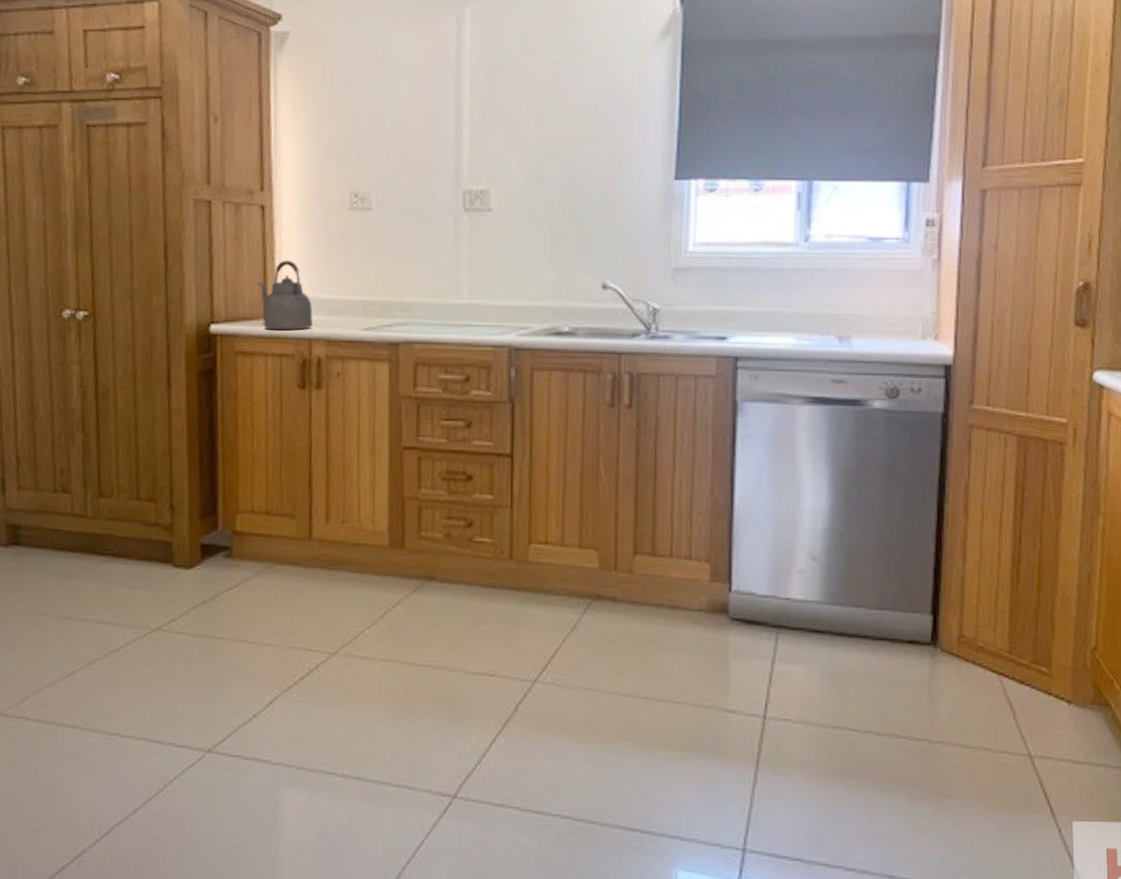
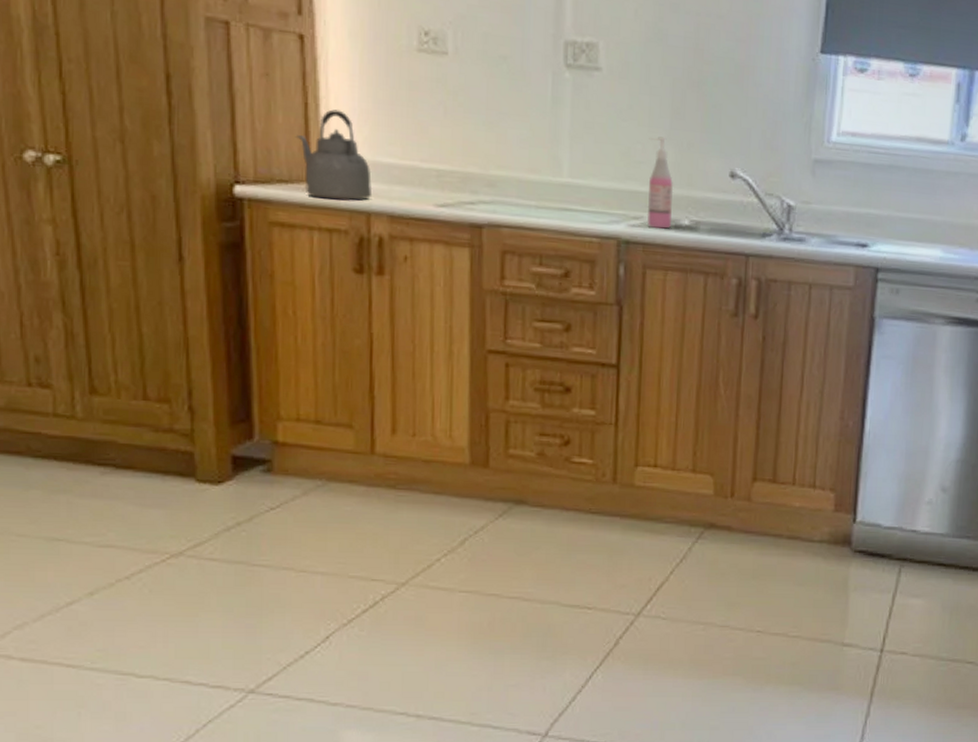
soap dispenser: none [533,260,555,337] -> present [646,136,674,230]

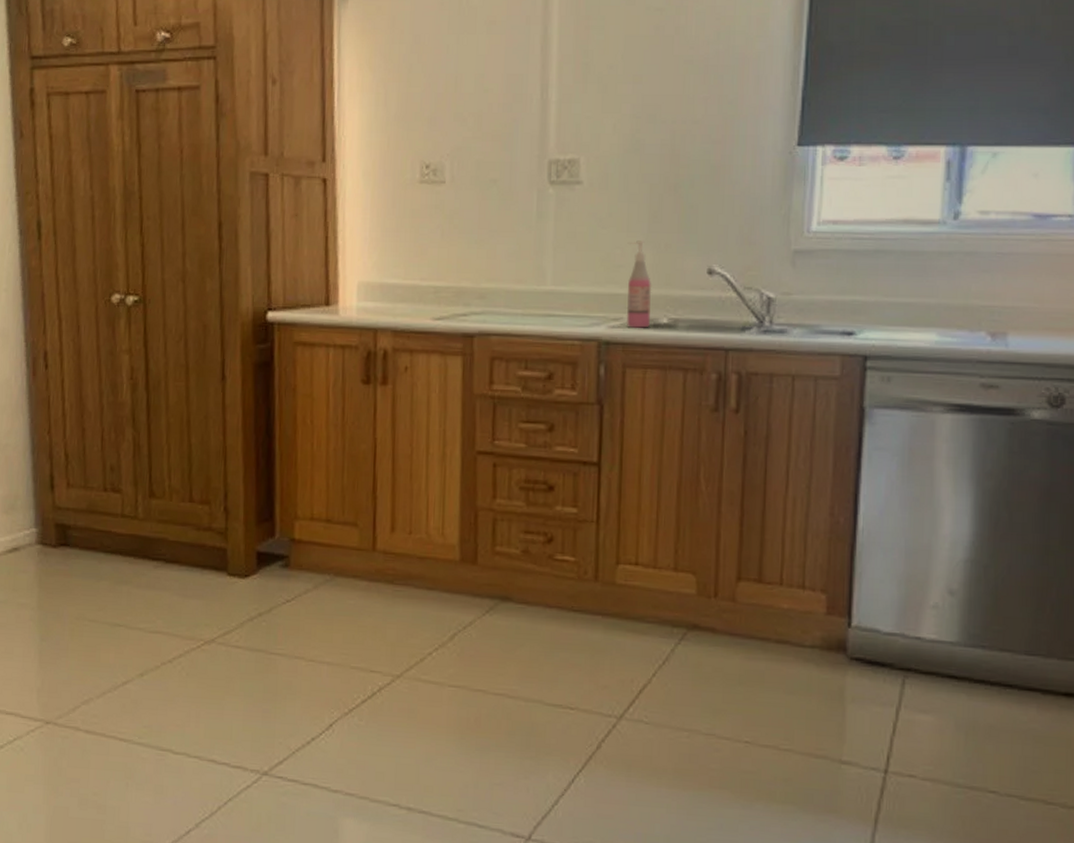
kettle: present [295,109,373,201] -> none [317,240,379,320]

